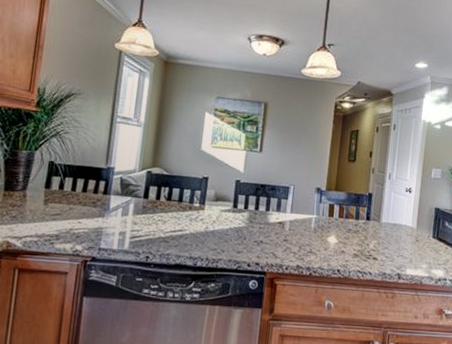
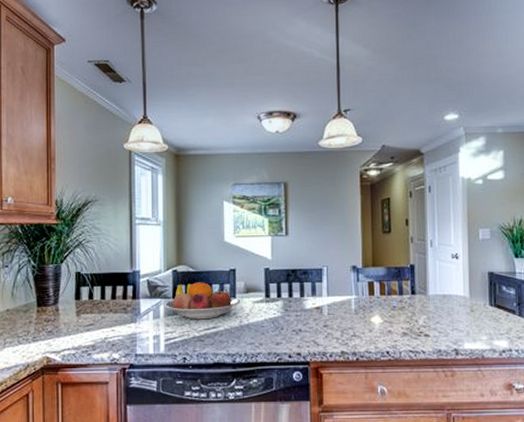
fruit bowl: none [134,185,210,222] -> present [164,282,241,320]

